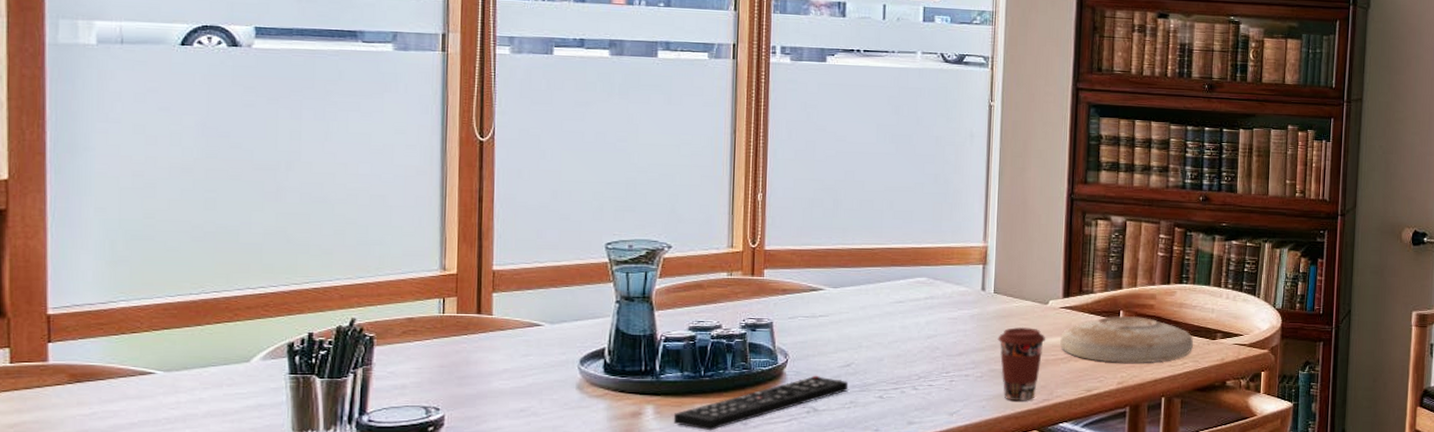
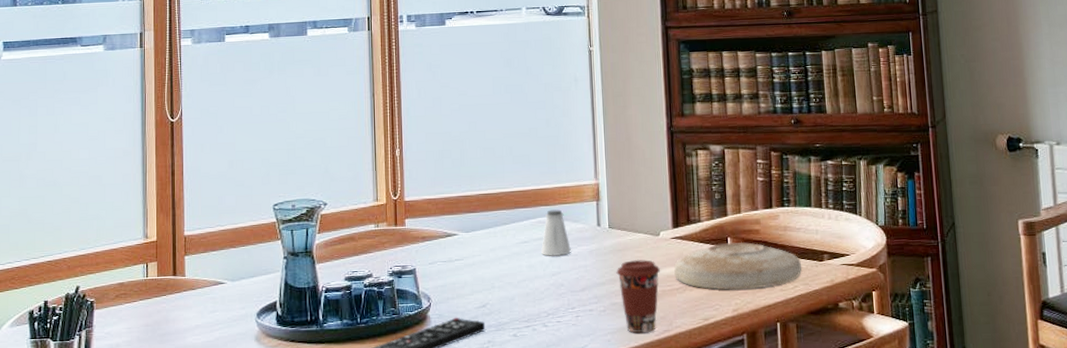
saltshaker: none [916,270,952,319] -> present [540,209,572,257]

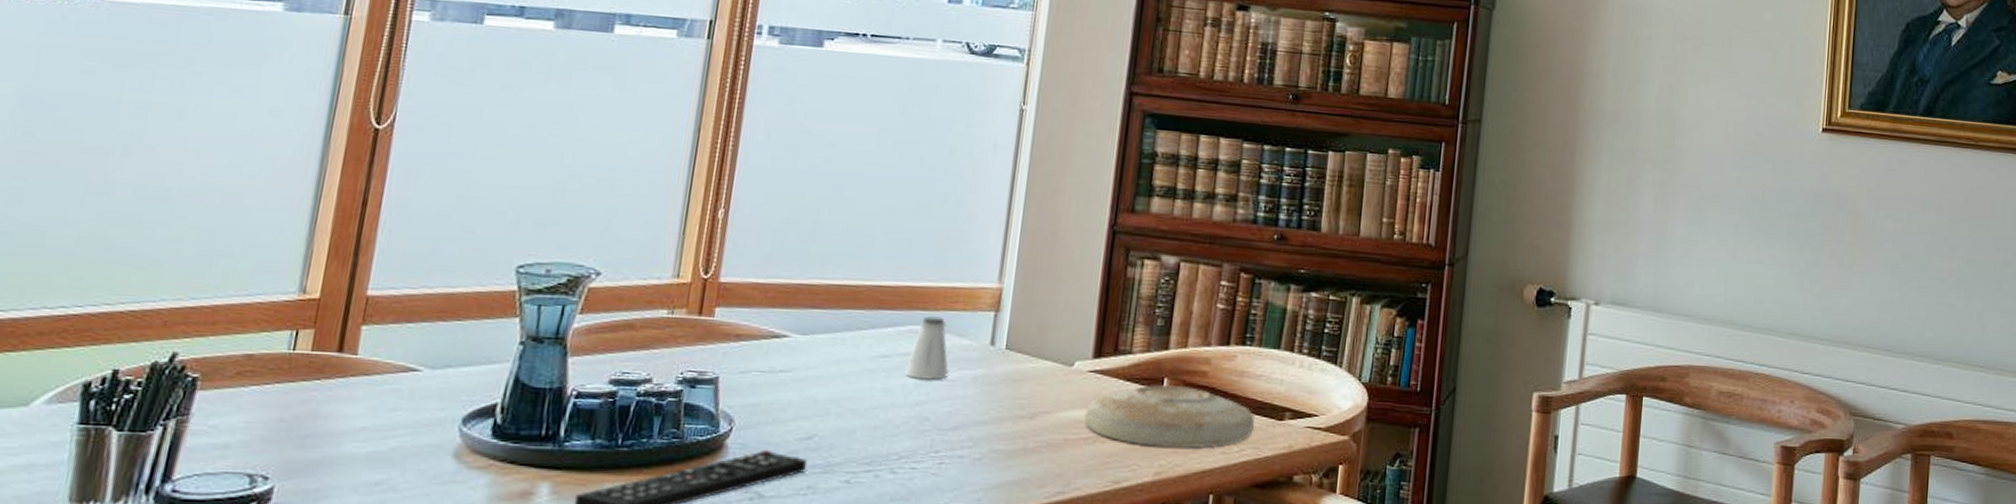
coffee cup: present [616,259,660,333] -> none [1005,394,1066,493]

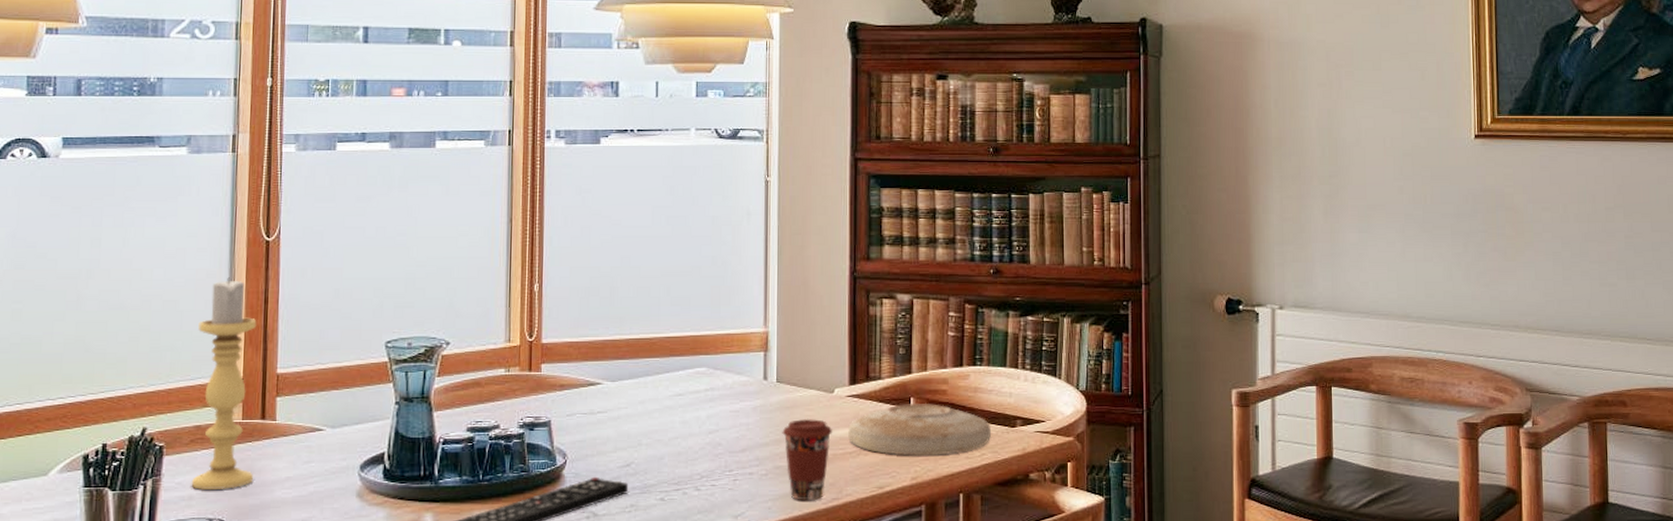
candle holder: none [229,170,349,438] -> present [191,277,257,490]
saltshaker: present [904,316,950,381] -> none [696,359,733,413]
coffee cup: none [1005,394,1066,493] -> present [782,418,832,500]

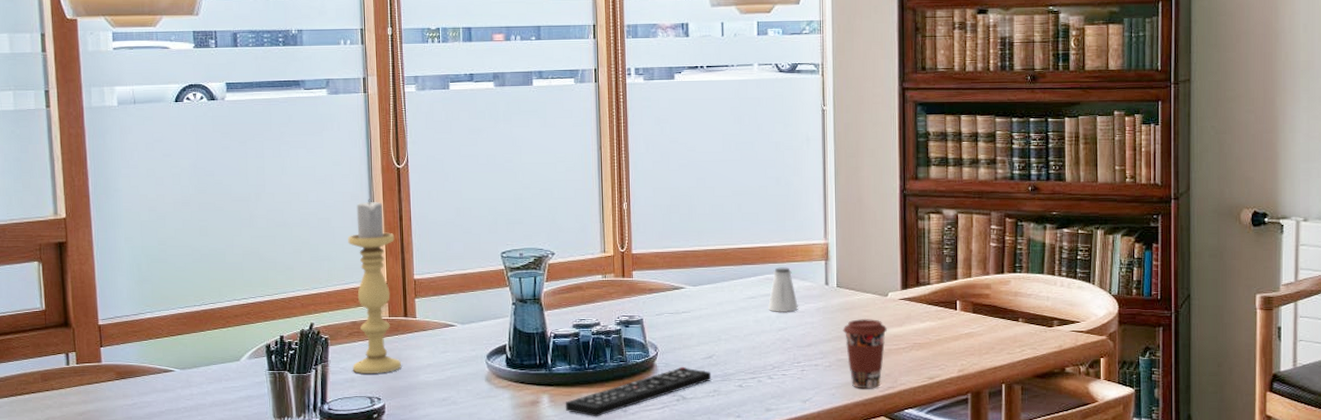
saltshaker: none [696,359,733,413] -> present [767,267,799,313]
plate: present [848,402,992,456] -> none [901,305,1031,351]

